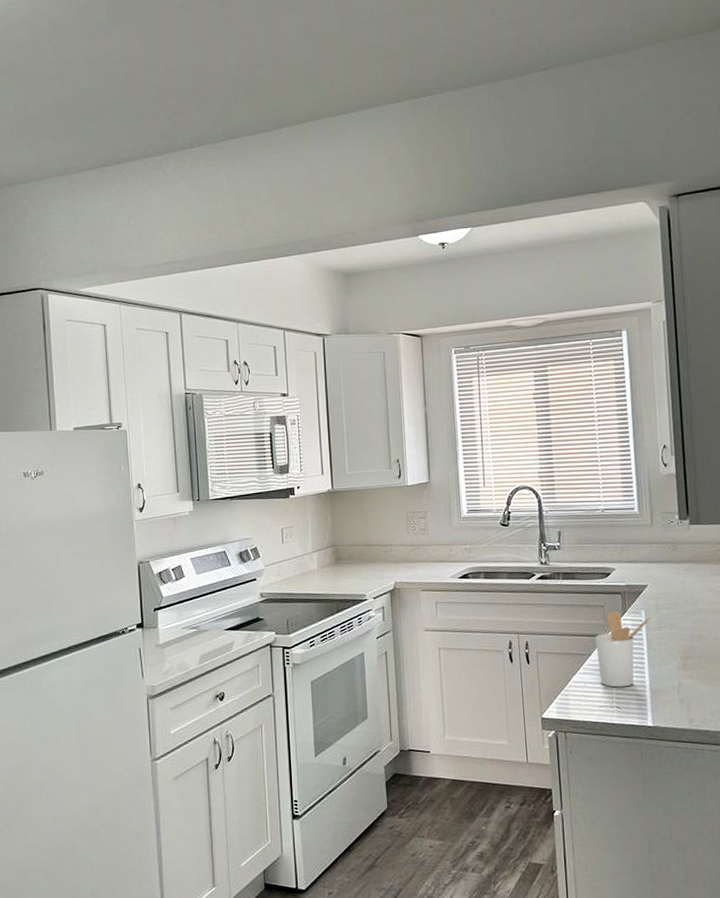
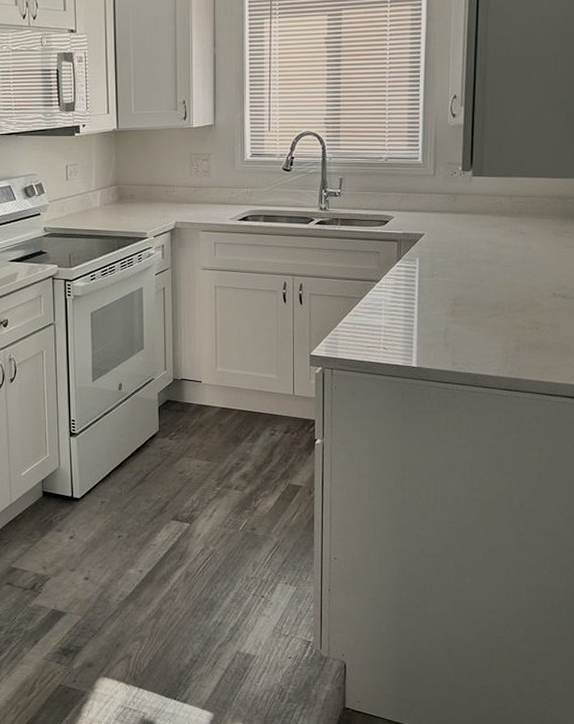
utensil holder: present [594,610,651,688] -> none [368,257,425,330]

